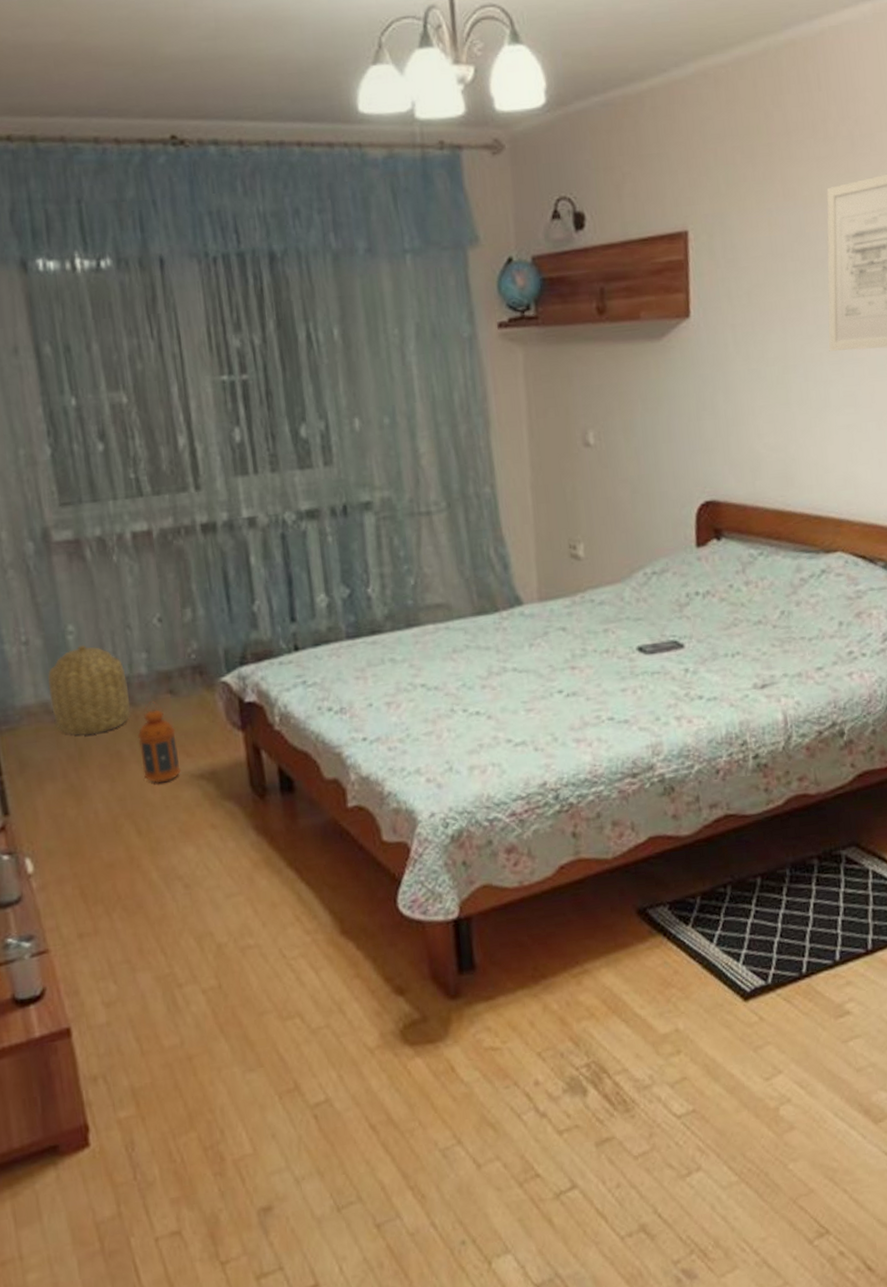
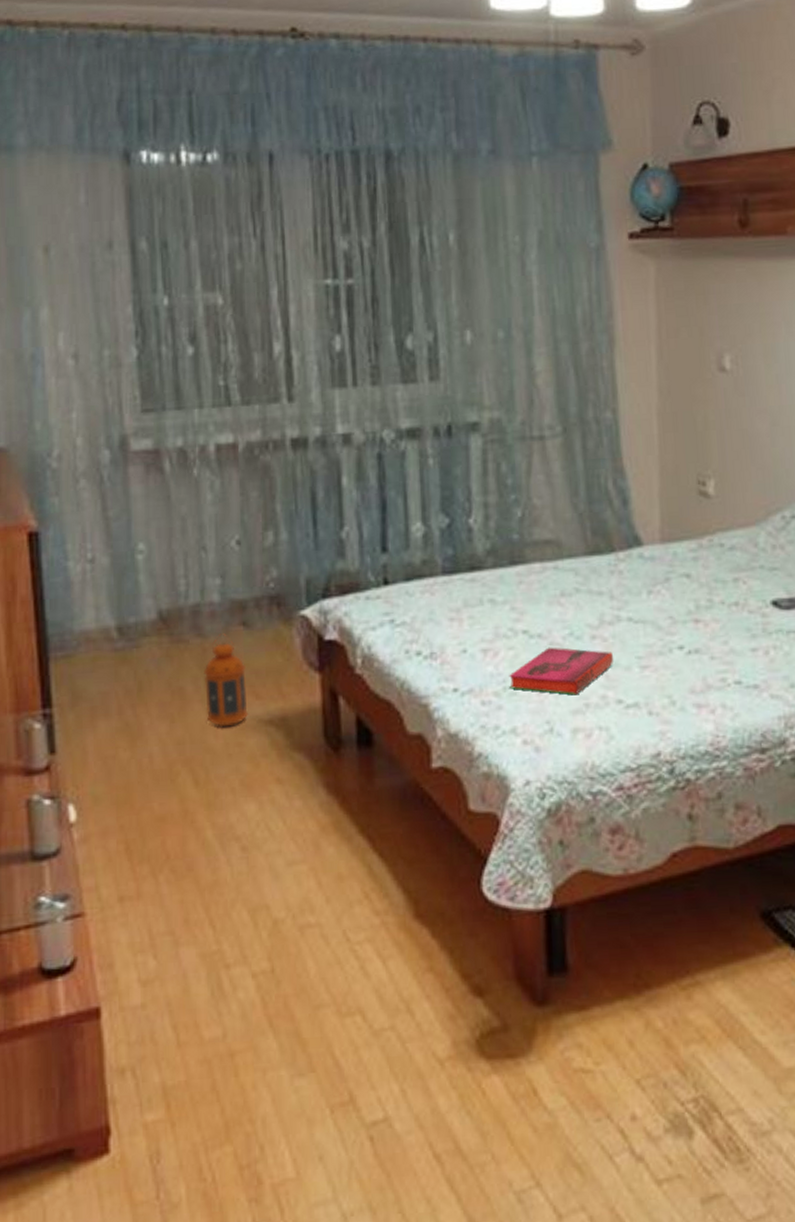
basket: present [48,645,131,736] -> none [111,566,199,668]
hardback book: none [411,697,503,738] -> present [509,647,614,695]

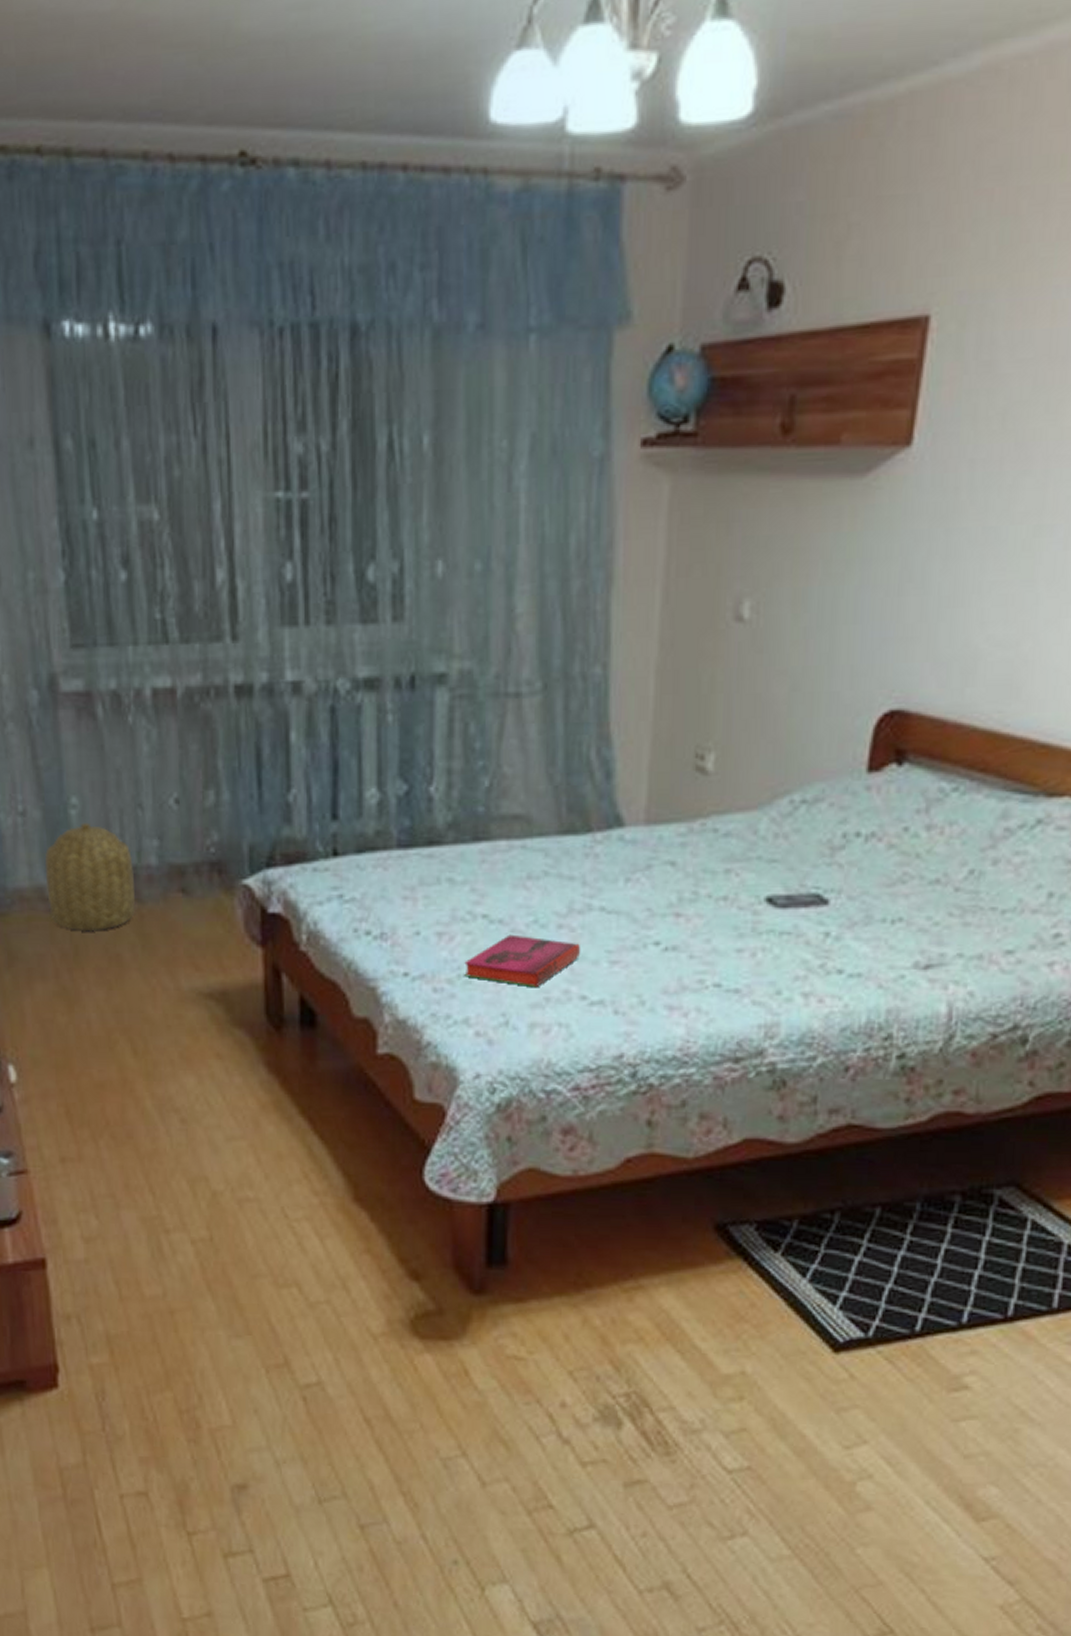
basket: none [111,566,199,668] -> present [45,822,136,932]
lantern: present [204,633,248,727] -> none [141,900,187,998]

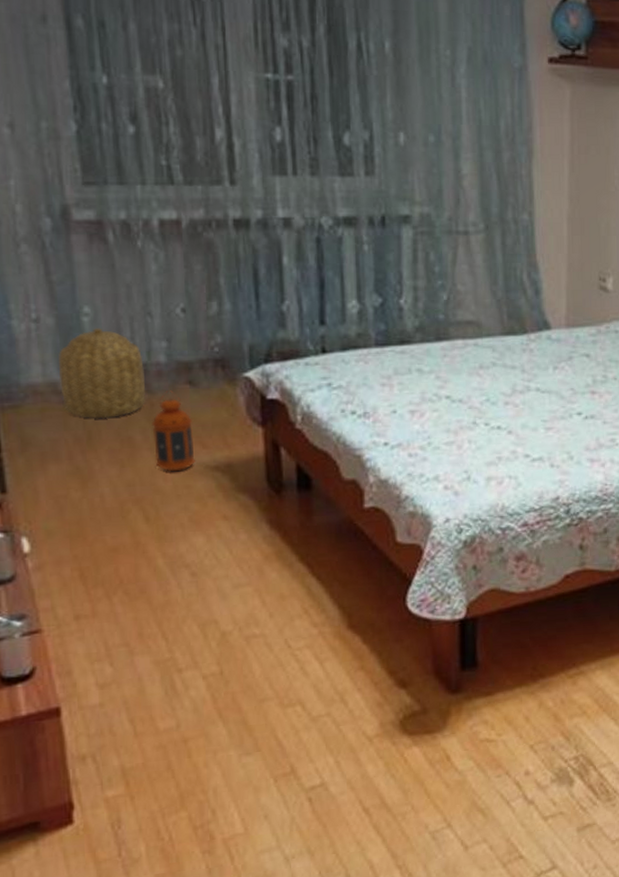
lantern: none [141,900,187,998] -> present [152,390,195,472]
hardback book: present [464,934,581,988] -> none [433,410,524,450]

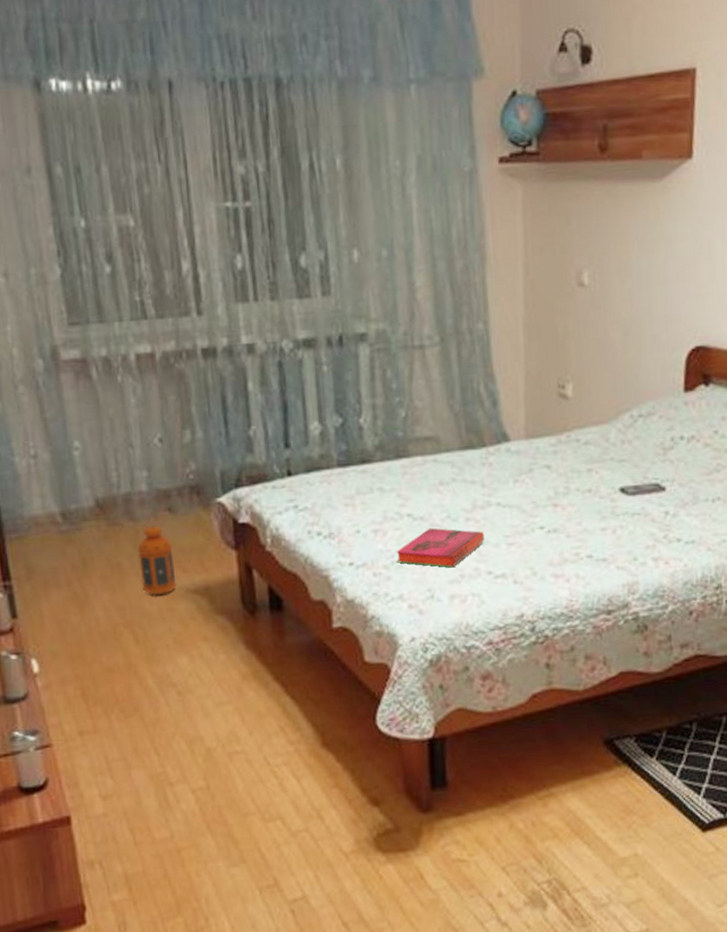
basket: present [59,328,147,419] -> none [55,460,132,547]
hardback book: none [433,410,524,450] -> present [396,528,485,568]

